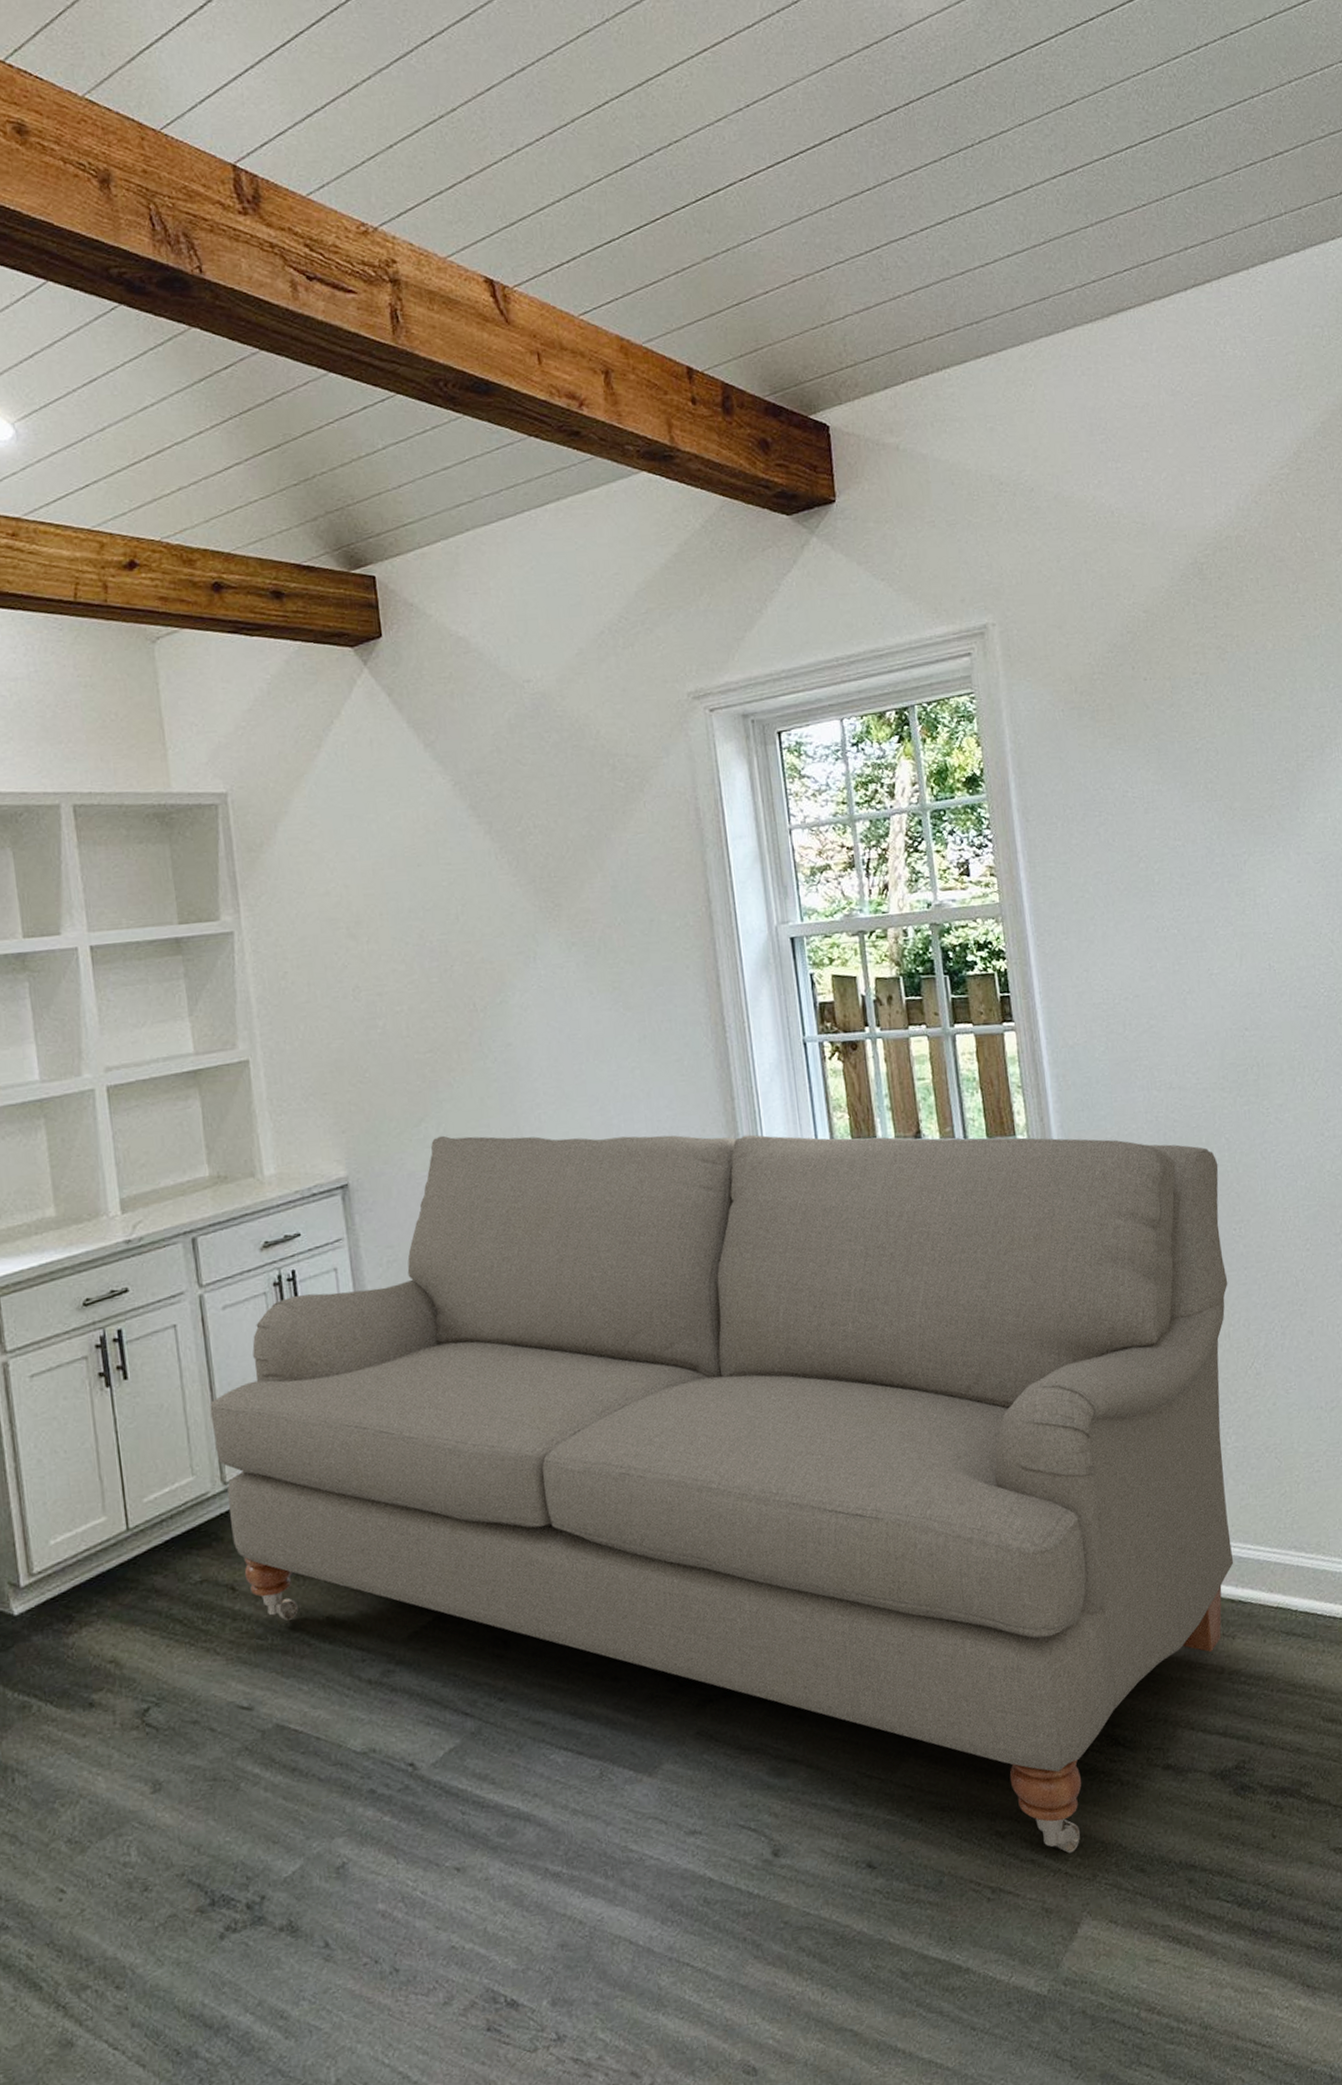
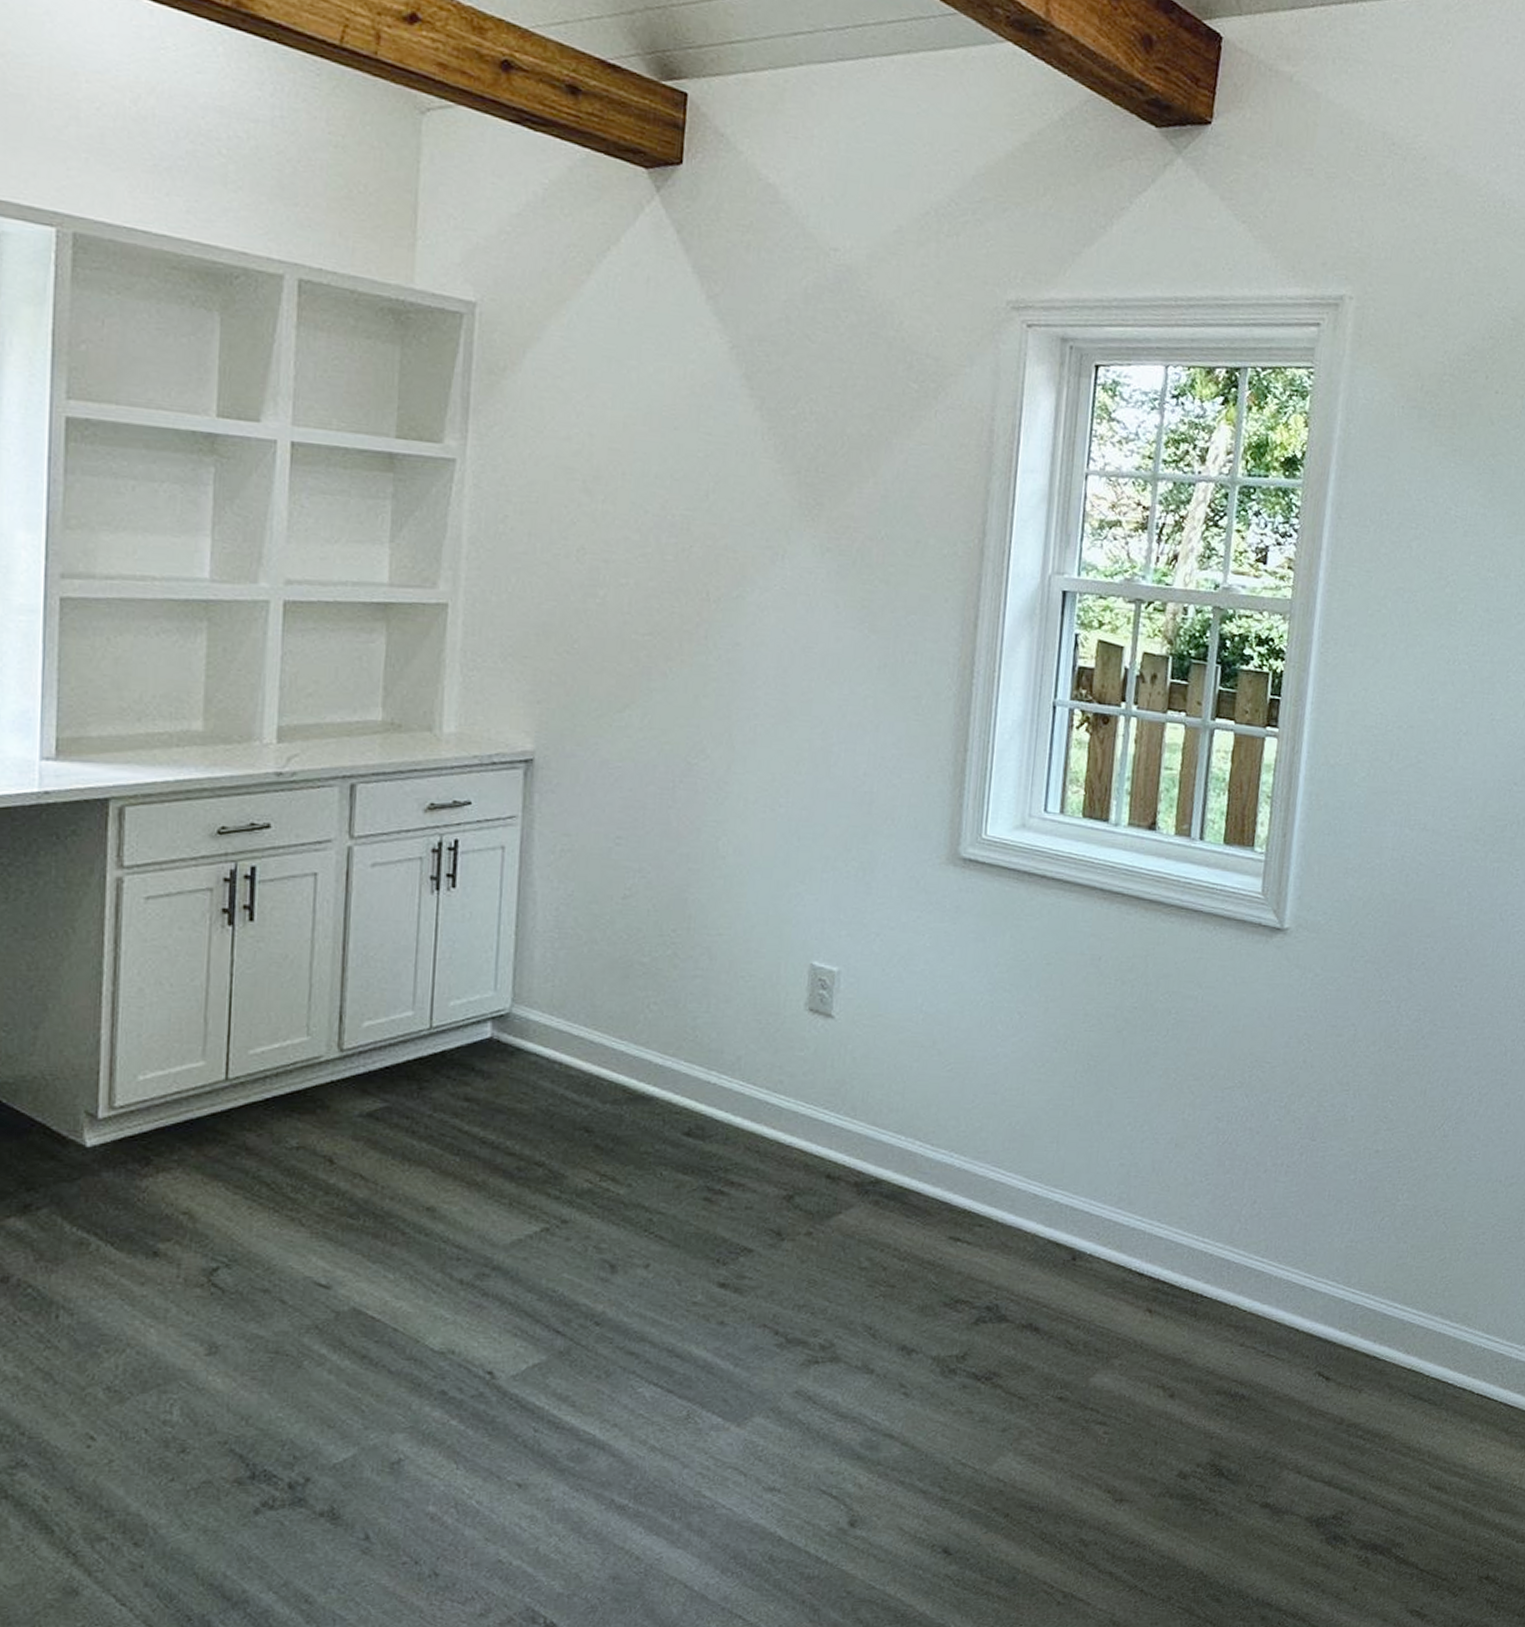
sofa: present [209,1134,1234,1854] -> none [338,727,1455,1572]

